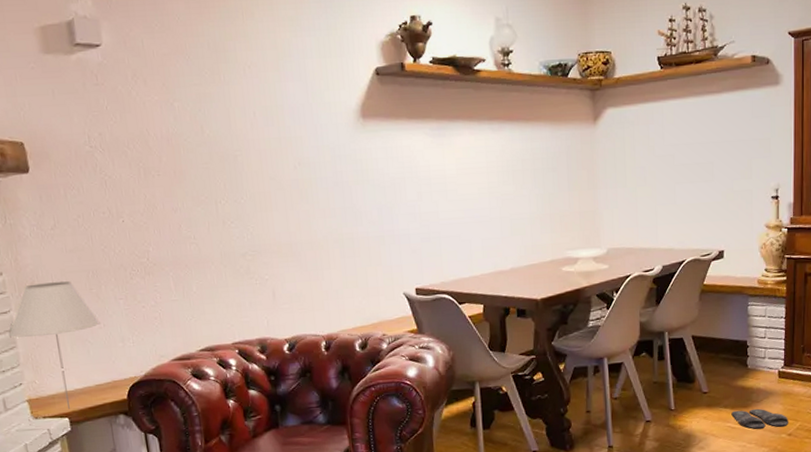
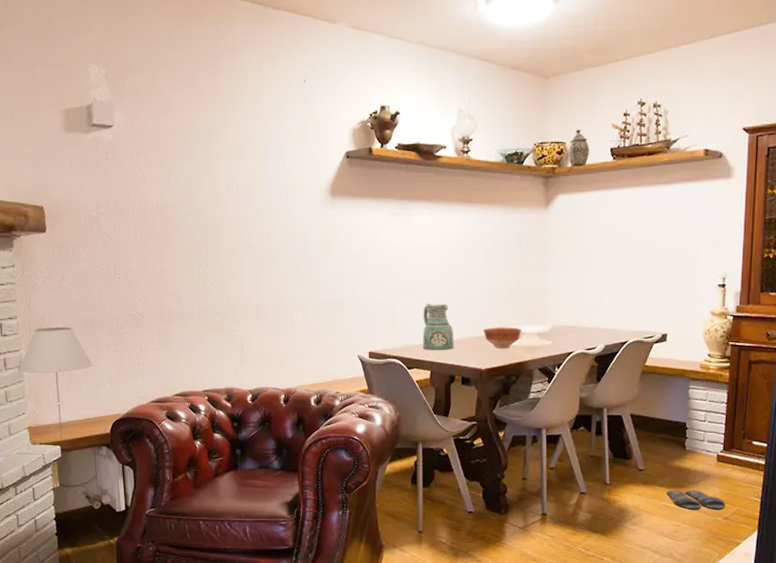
ceramic pitcher: none [471,231,507,283] -> present [422,303,455,350]
bowl: none [536,252,576,276] -> present [483,327,521,348]
decorative jar: none [614,37,637,78] -> present [568,129,590,167]

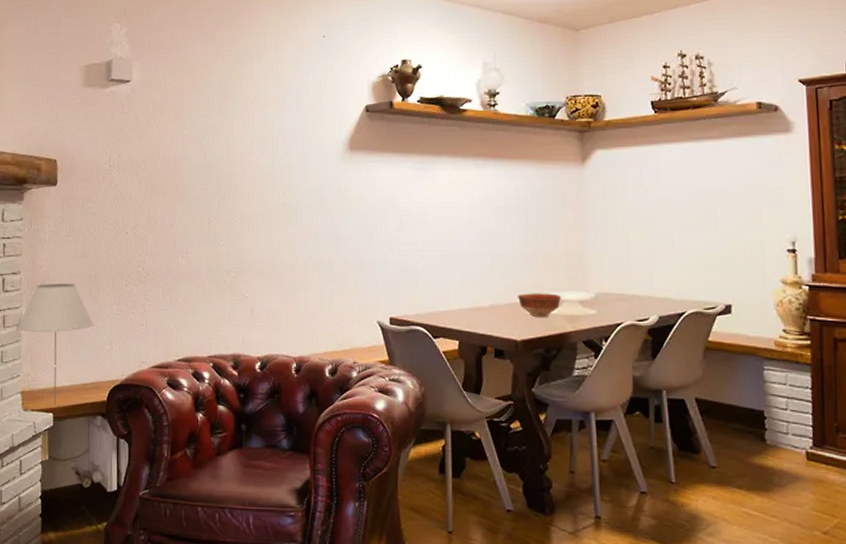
ceramic pitcher: present [422,303,455,350] -> none [449,265,486,318]
decorative jar: present [568,129,590,167] -> none [604,82,629,121]
slippers: present [667,490,725,510] -> none [747,493,823,522]

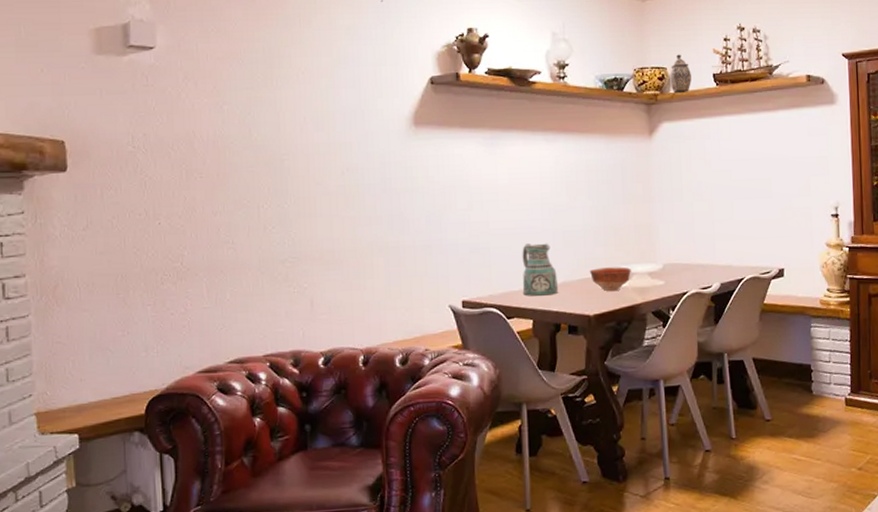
lamp shade: present [16,284,94,405] -> none [23,285,124,425]
ceramic pitcher: none [449,265,486,318] -> present [522,243,559,296]
decorative jar: none [604,82,629,121] -> present [670,54,692,94]

